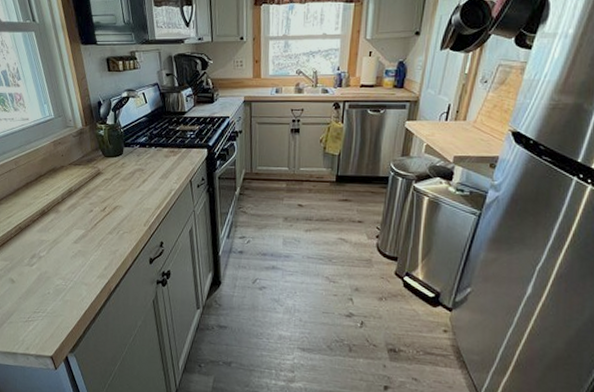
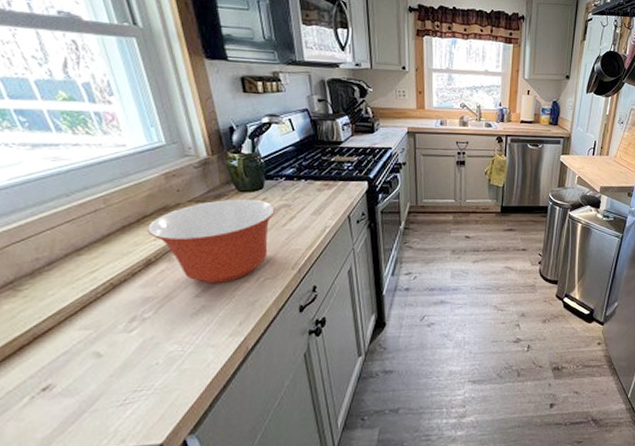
mixing bowl: none [42,163,132,233] -> present [147,199,276,283]

